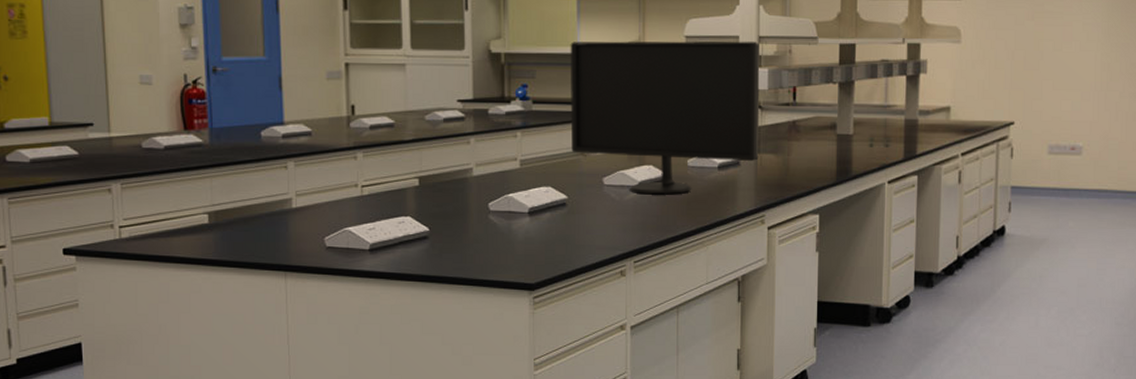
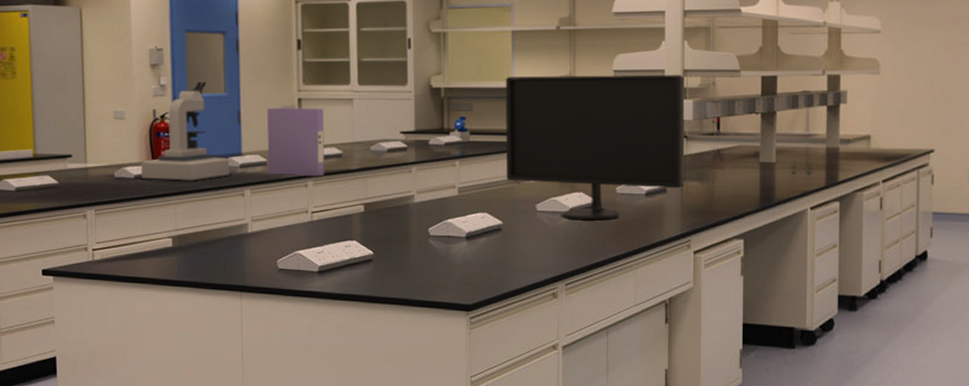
microscope: none [170,44,273,153] -> present [139,82,232,181]
binder: none [311,73,376,148] -> present [266,107,325,177]

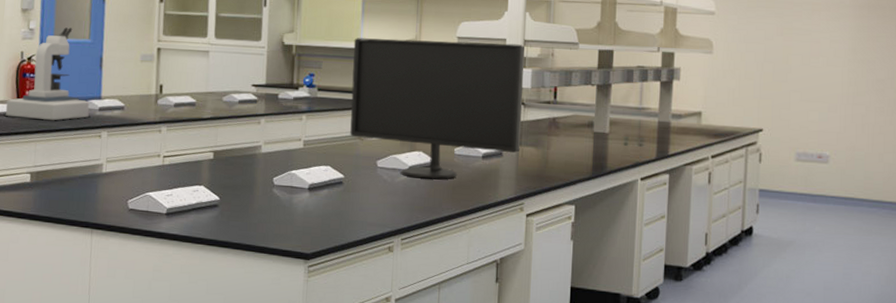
binder: present [266,107,325,177] -> none [124,55,181,123]

